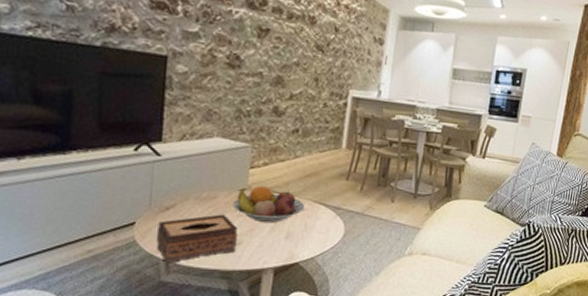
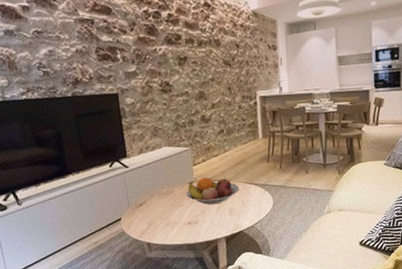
tissue box: present [156,214,238,265] -> none [137,203,195,245]

